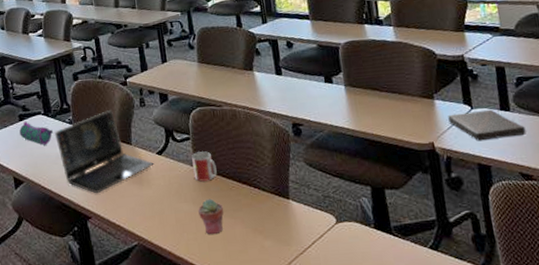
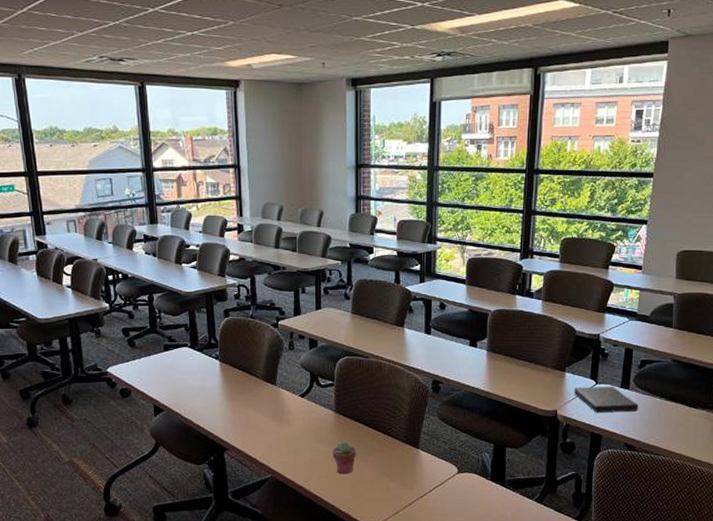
pencil case: present [19,121,54,145] -> none [164,351,199,377]
laptop: present [54,109,154,194] -> none [199,349,296,428]
mug: present [192,151,217,182] -> none [332,398,355,426]

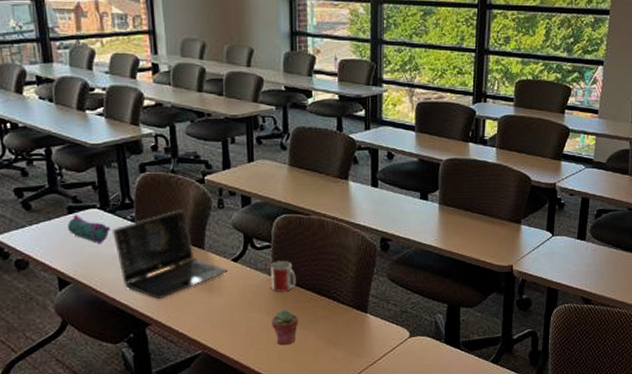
pencil case: none [164,351,199,377] -> present [68,214,111,243]
laptop: none [199,349,296,428] -> present [111,208,228,300]
mug: none [332,398,355,426] -> present [270,261,296,292]
book: present [574,386,639,413] -> none [530,237,595,267]

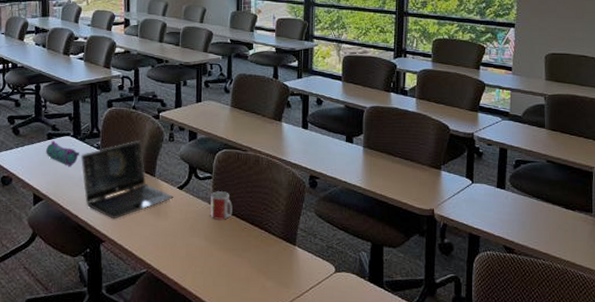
potted succulent: present [272,309,299,346] -> none [209,236,234,271]

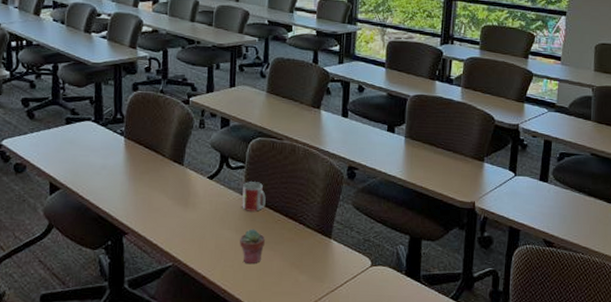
pencil case: present [46,140,80,166] -> none [64,125,102,154]
laptop: present [80,140,174,220] -> none [102,126,203,211]
potted succulent: none [209,236,234,271] -> present [240,229,266,265]

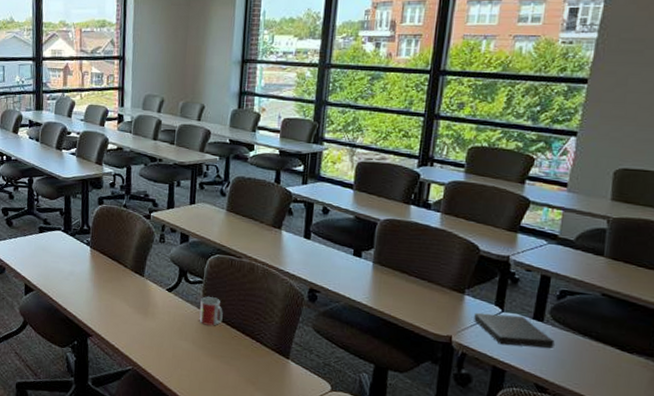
potted succulent: present [240,229,266,265] -> none [196,342,222,376]
book: none [492,178,557,207] -> present [474,312,555,348]

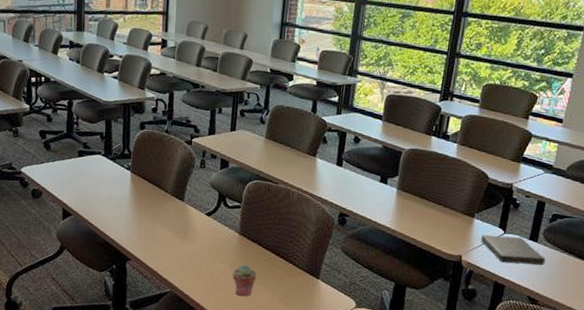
potted succulent: none [196,342,222,376] -> present [232,264,257,297]
mug: present [198,296,223,326] -> none [236,220,259,249]

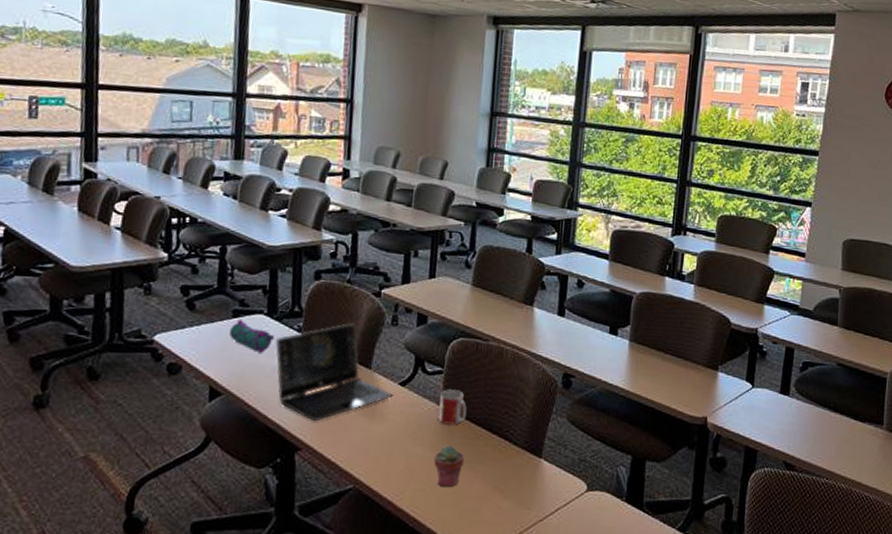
pencil case: none [76,158,110,185] -> present [229,319,275,353]
laptop: none [110,164,202,240] -> present [275,322,394,422]
mug: none [236,220,259,249] -> present [437,389,467,425]
book: present [481,234,546,265] -> none [727,389,799,423]

